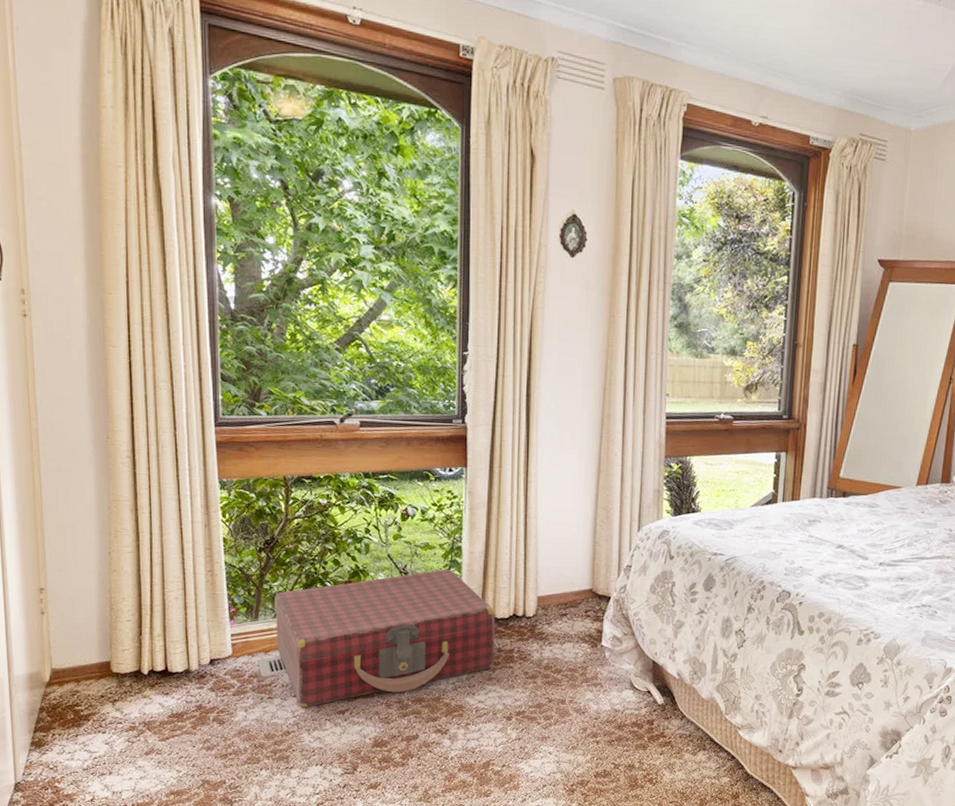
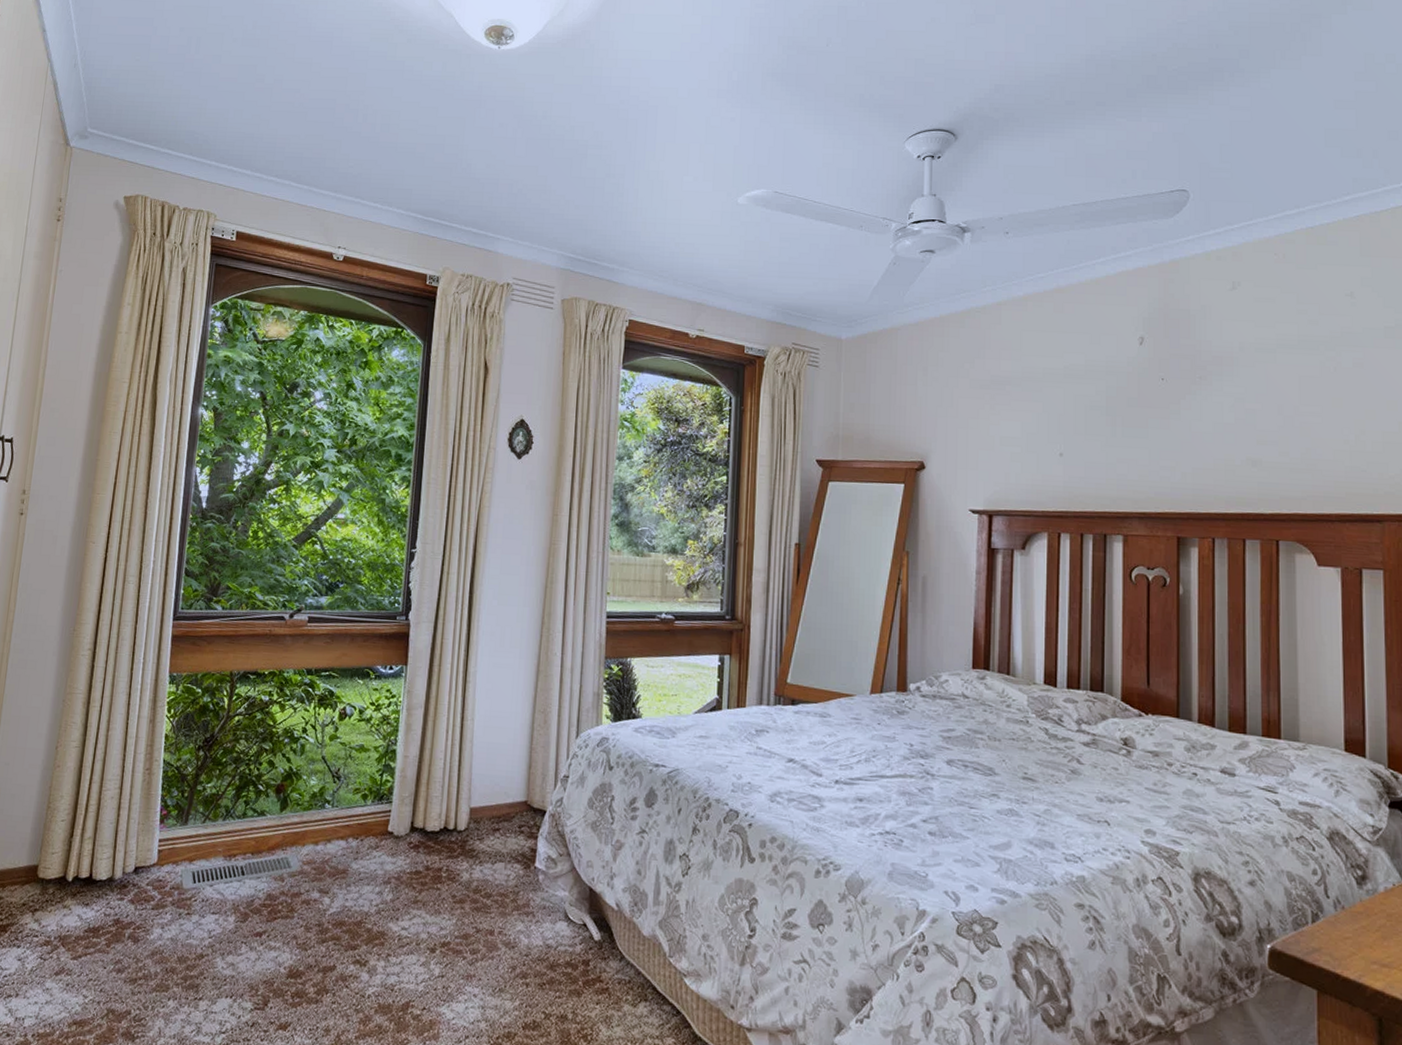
suitcase: present [274,568,495,708] -> none [202,773,426,927]

